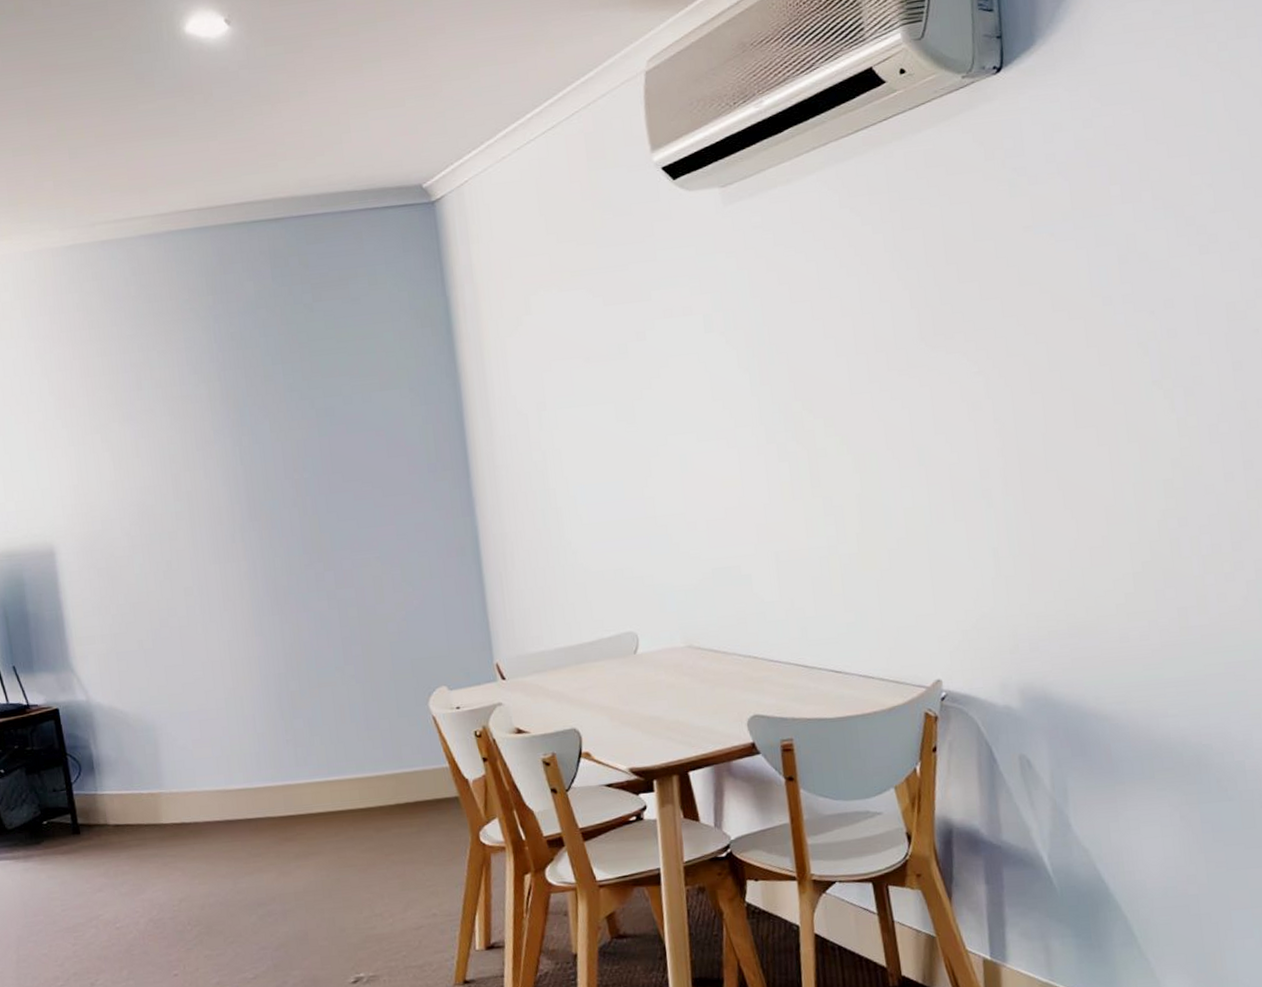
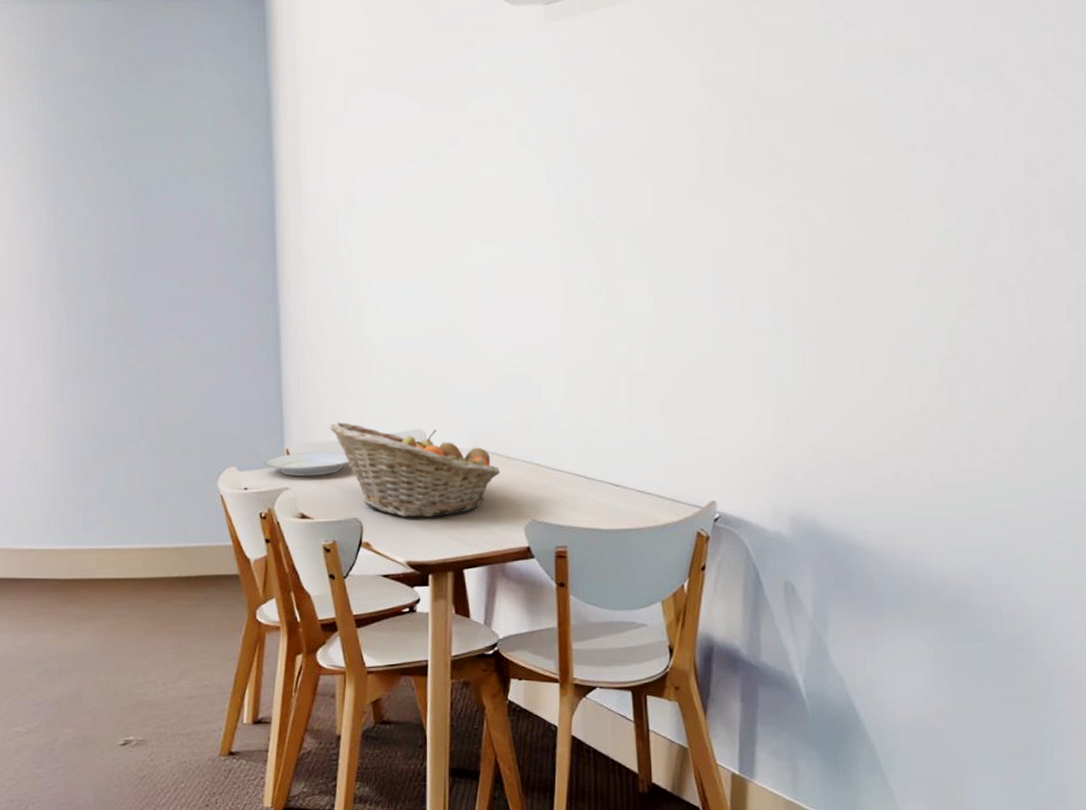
plate: none [474,662,563,691] -> present [264,452,350,477]
fruit basket: none [538,630,718,723] -> present [329,422,501,518]

